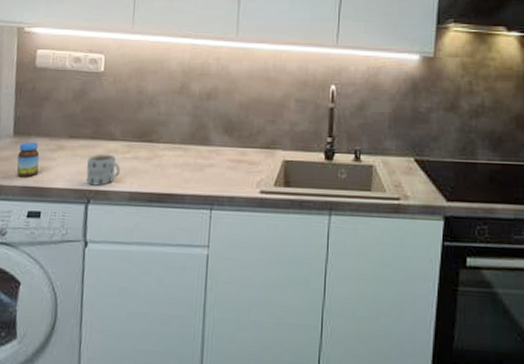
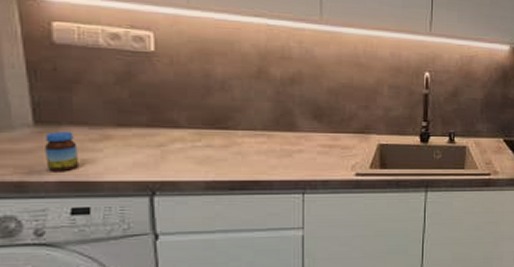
mug: present [86,154,121,186] -> none [146,143,191,177]

